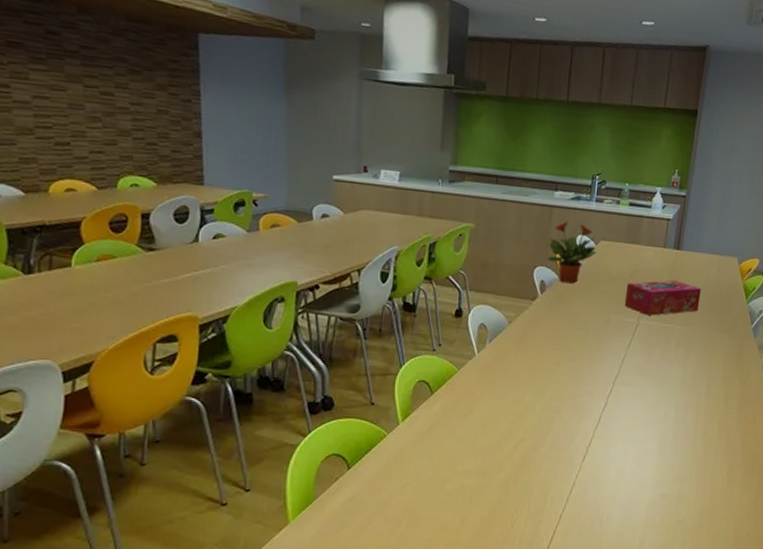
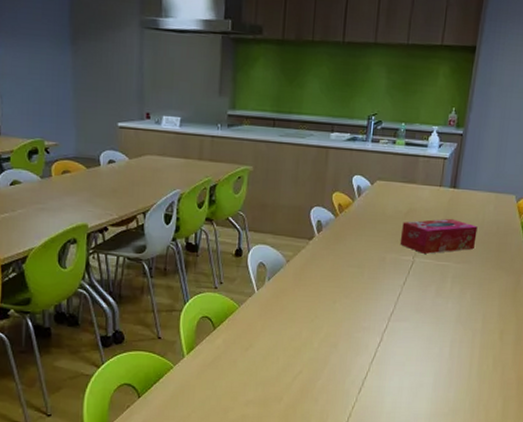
potted plant: present [547,221,597,284] -> none [323,162,373,224]

